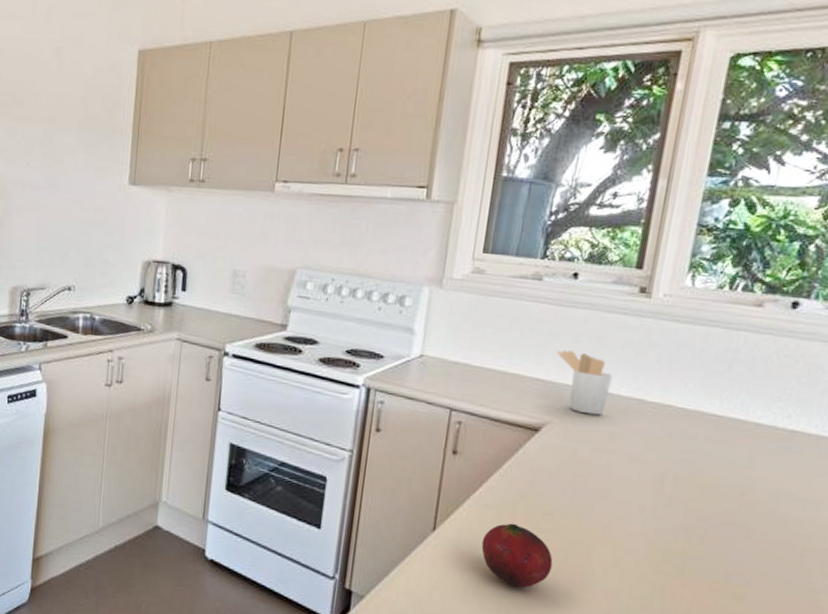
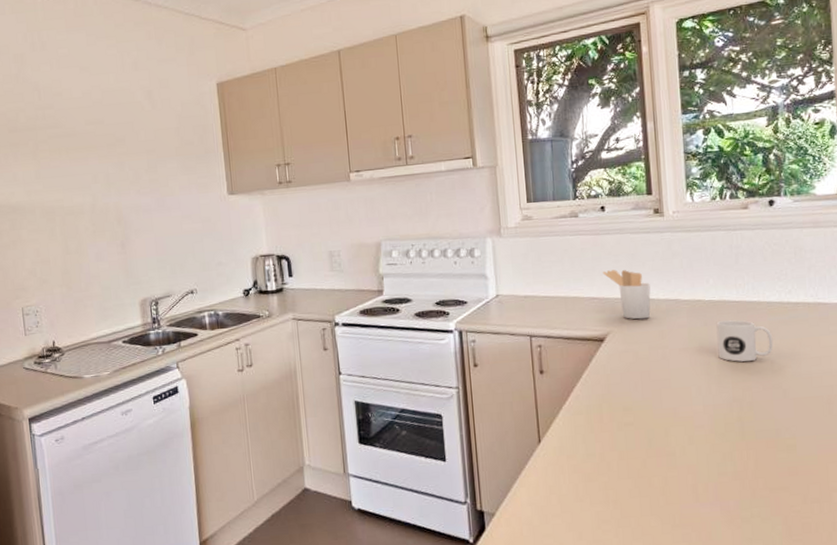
fruit: present [481,523,553,588] -> none [580,423,641,478]
mug: none [676,435,752,489] -> present [716,320,774,362]

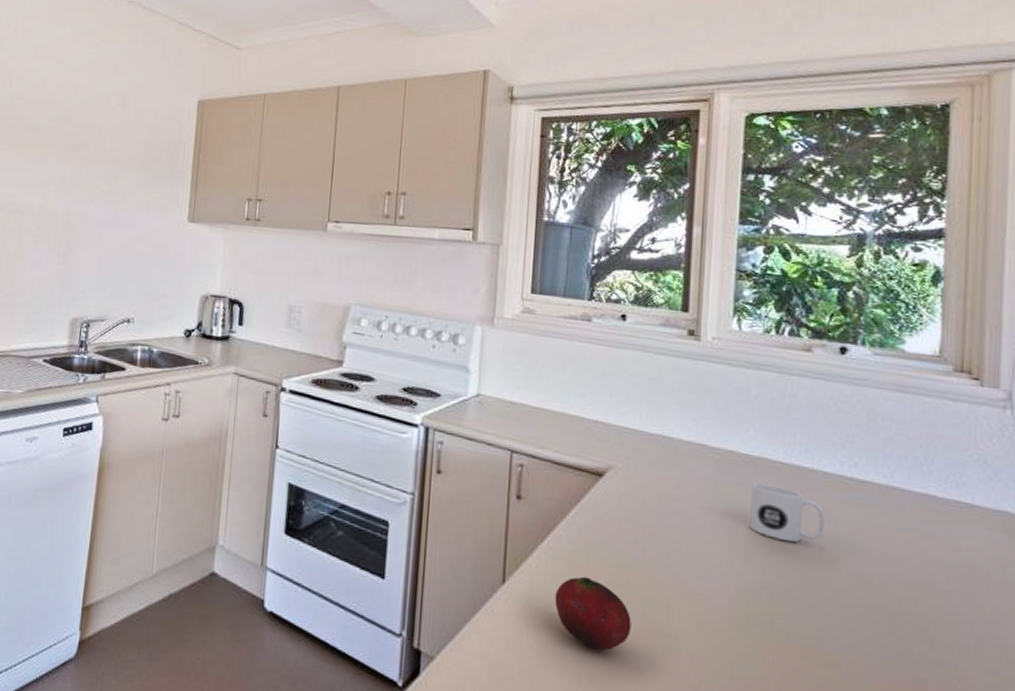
fruit: none [580,423,641,478] -> present [554,576,632,651]
utensil holder: present [602,270,651,320] -> none [613,391,671,461]

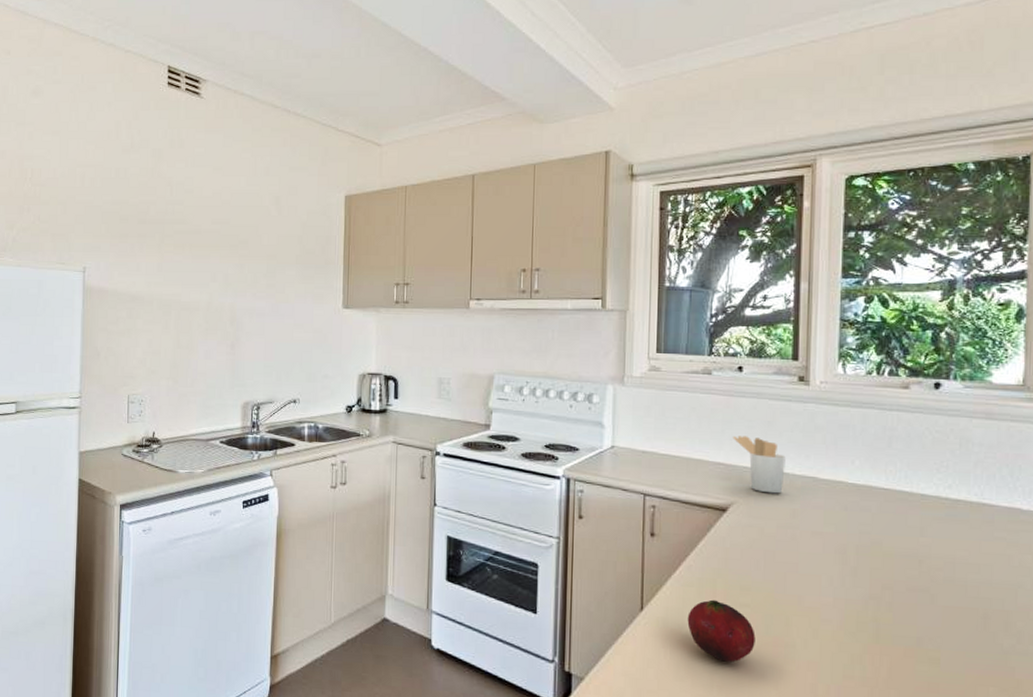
utensil holder: none [613,391,671,461] -> present [733,435,786,494]
mug: present [749,483,826,543] -> none [857,508,924,558]

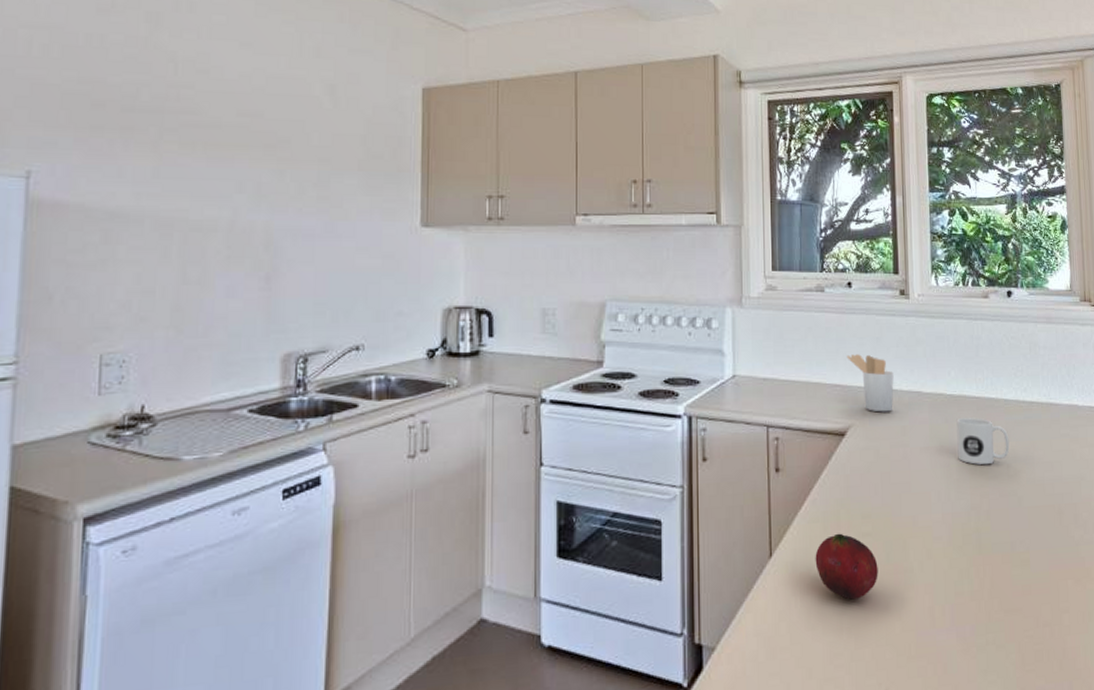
mug: none [857,508,924,558] -> present [956,417,1010,465]

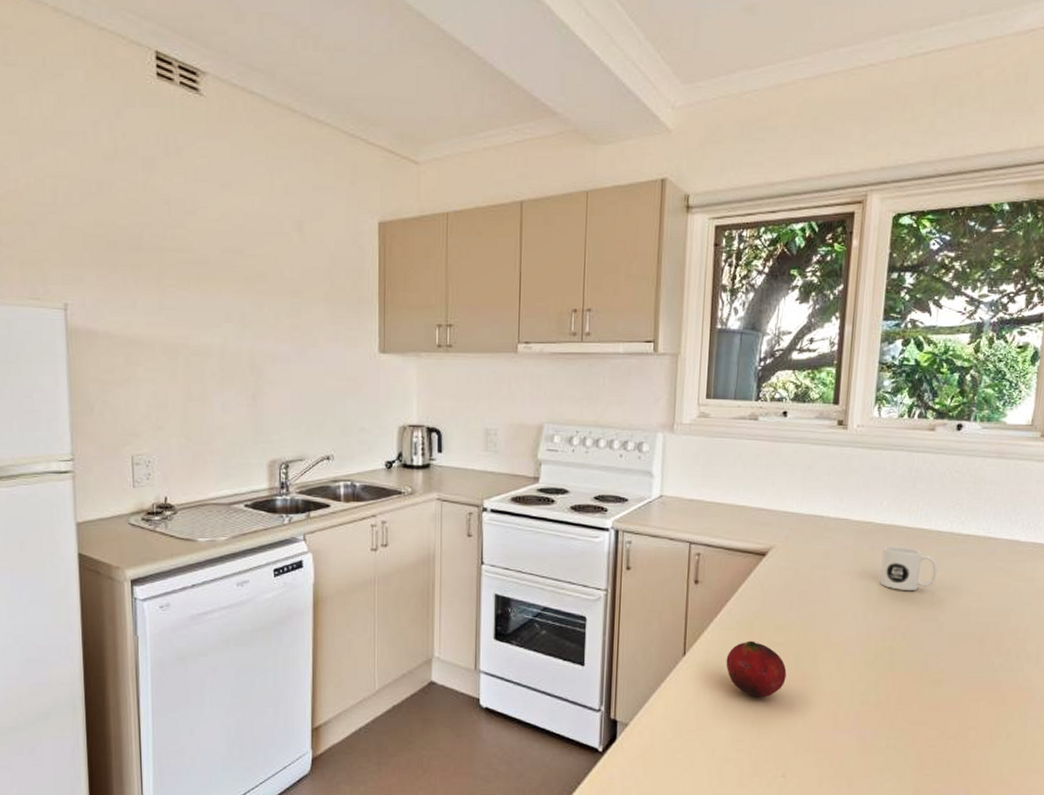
utensil holder: present [846,354,894,412] -> none [775,481,822,536]

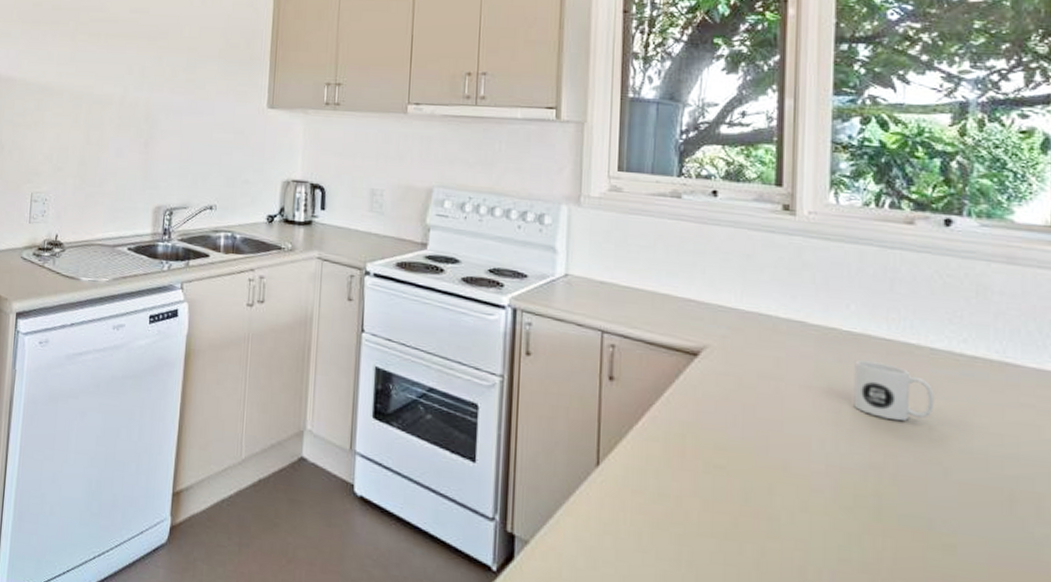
fruit: present [726,641,787,698] -> none [651,458,732,534]

